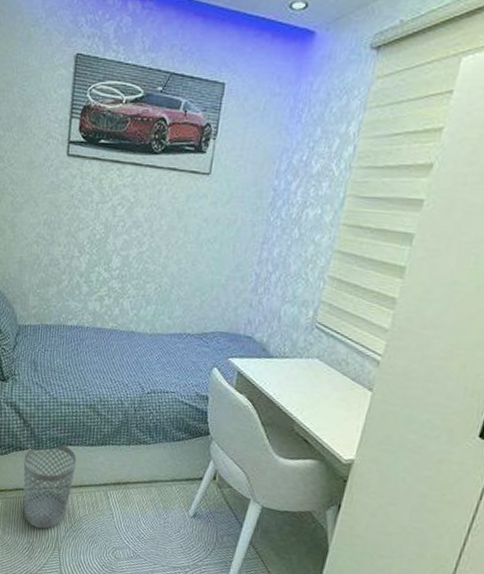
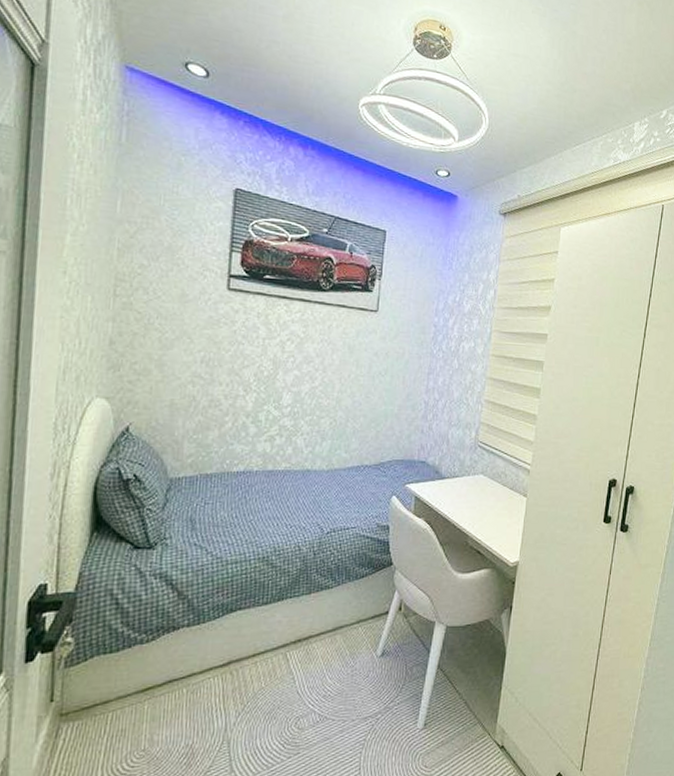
wastebasket: present [23,444,78,529] -> none [178,610,249,724]

